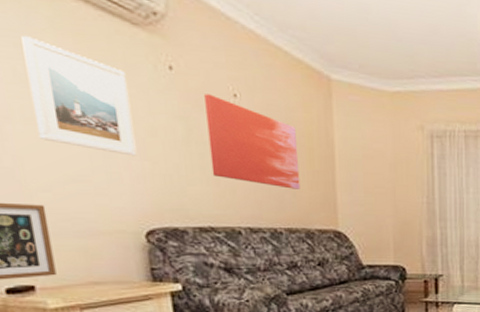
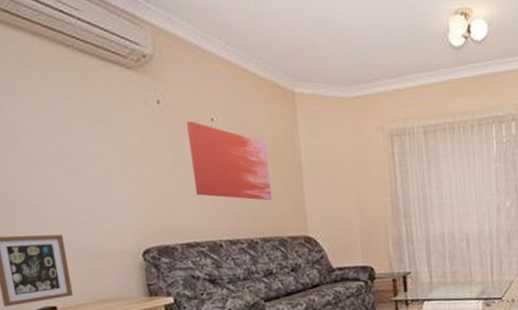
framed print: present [21,36,137,156] -> none [43,91,134,184]

